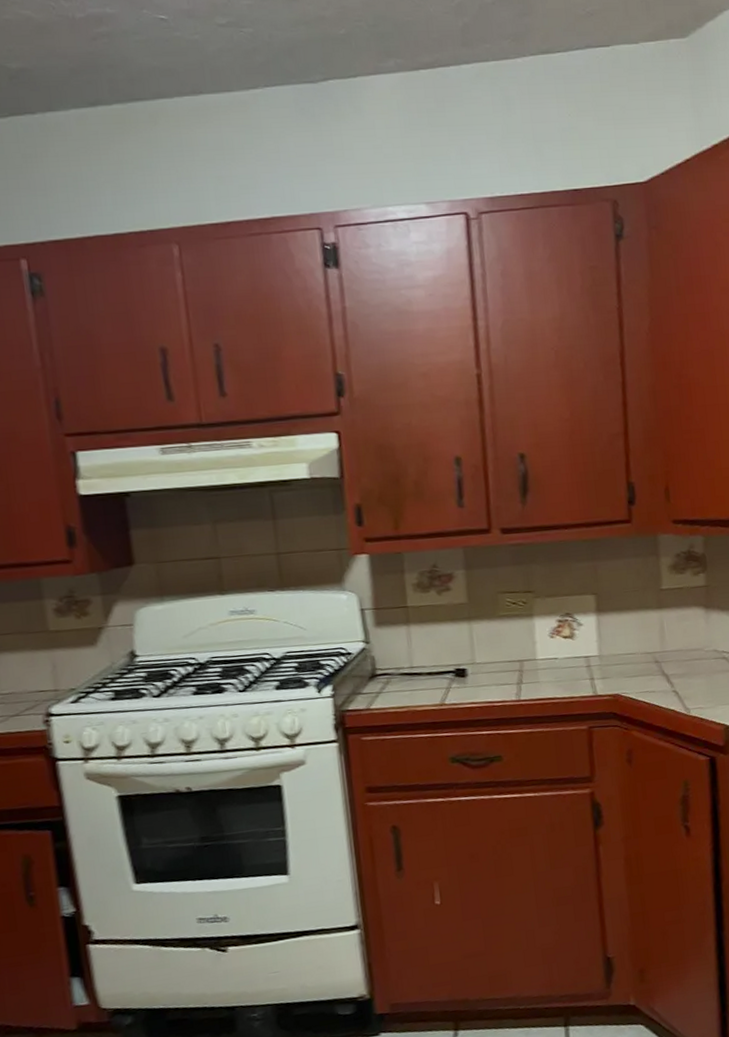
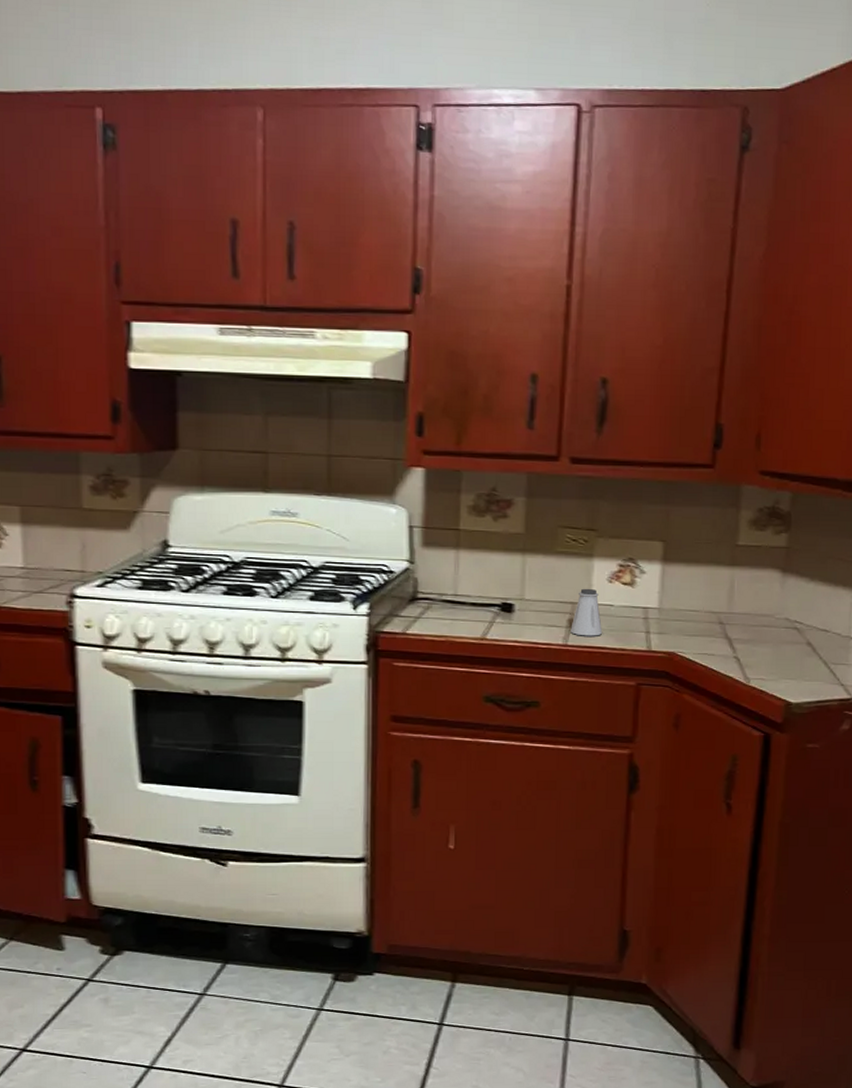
saltshaker: none [521,645,552,690] -> present [571,588,603,636]

